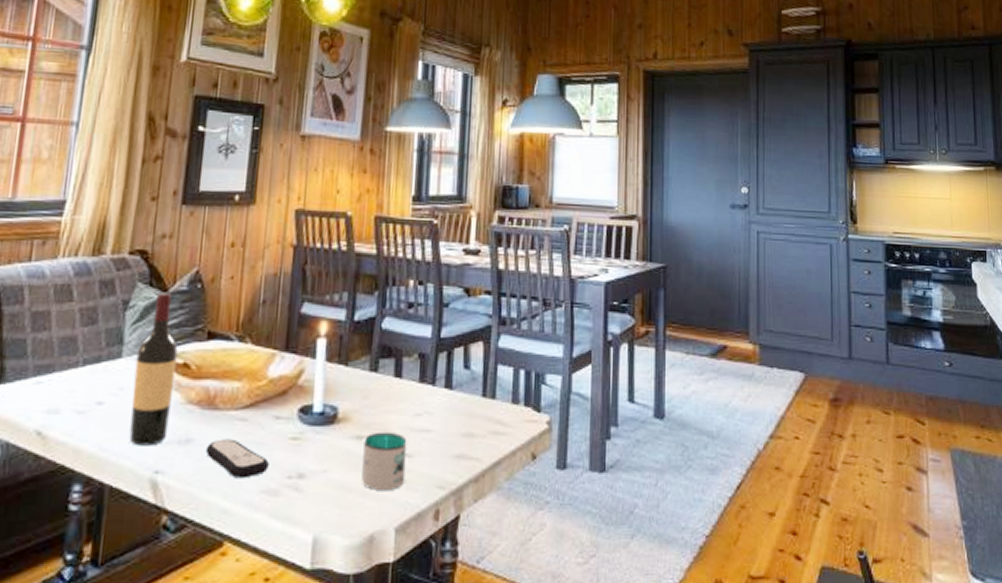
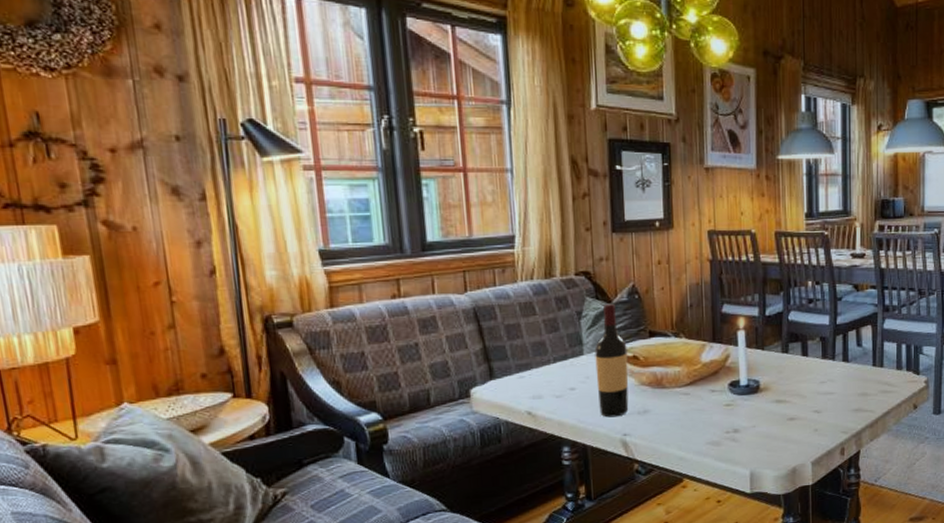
remote control: present [205,439,269,479] -> none [660,408,710,436]
mug: present [361,432,409,490] -> none [781,396,817,437]

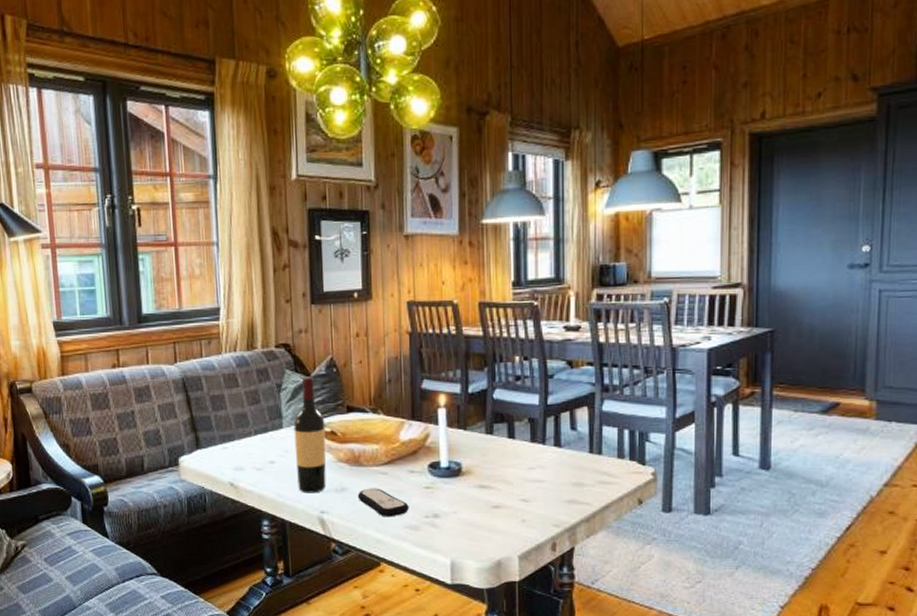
remote control: none [660,408,710,436] -> present [357,488,409,517]

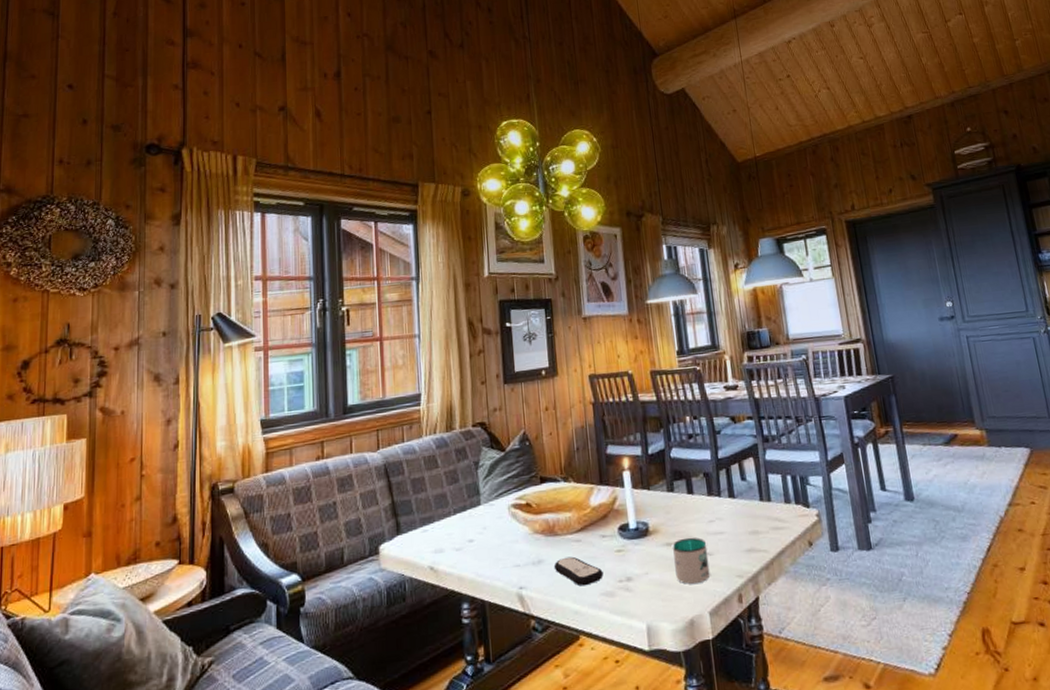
wine bottle: present [293,376,326,493] -> none [491,451,524,570]
mug: none [485,482,525,527] -> present [671,537,710,584]

